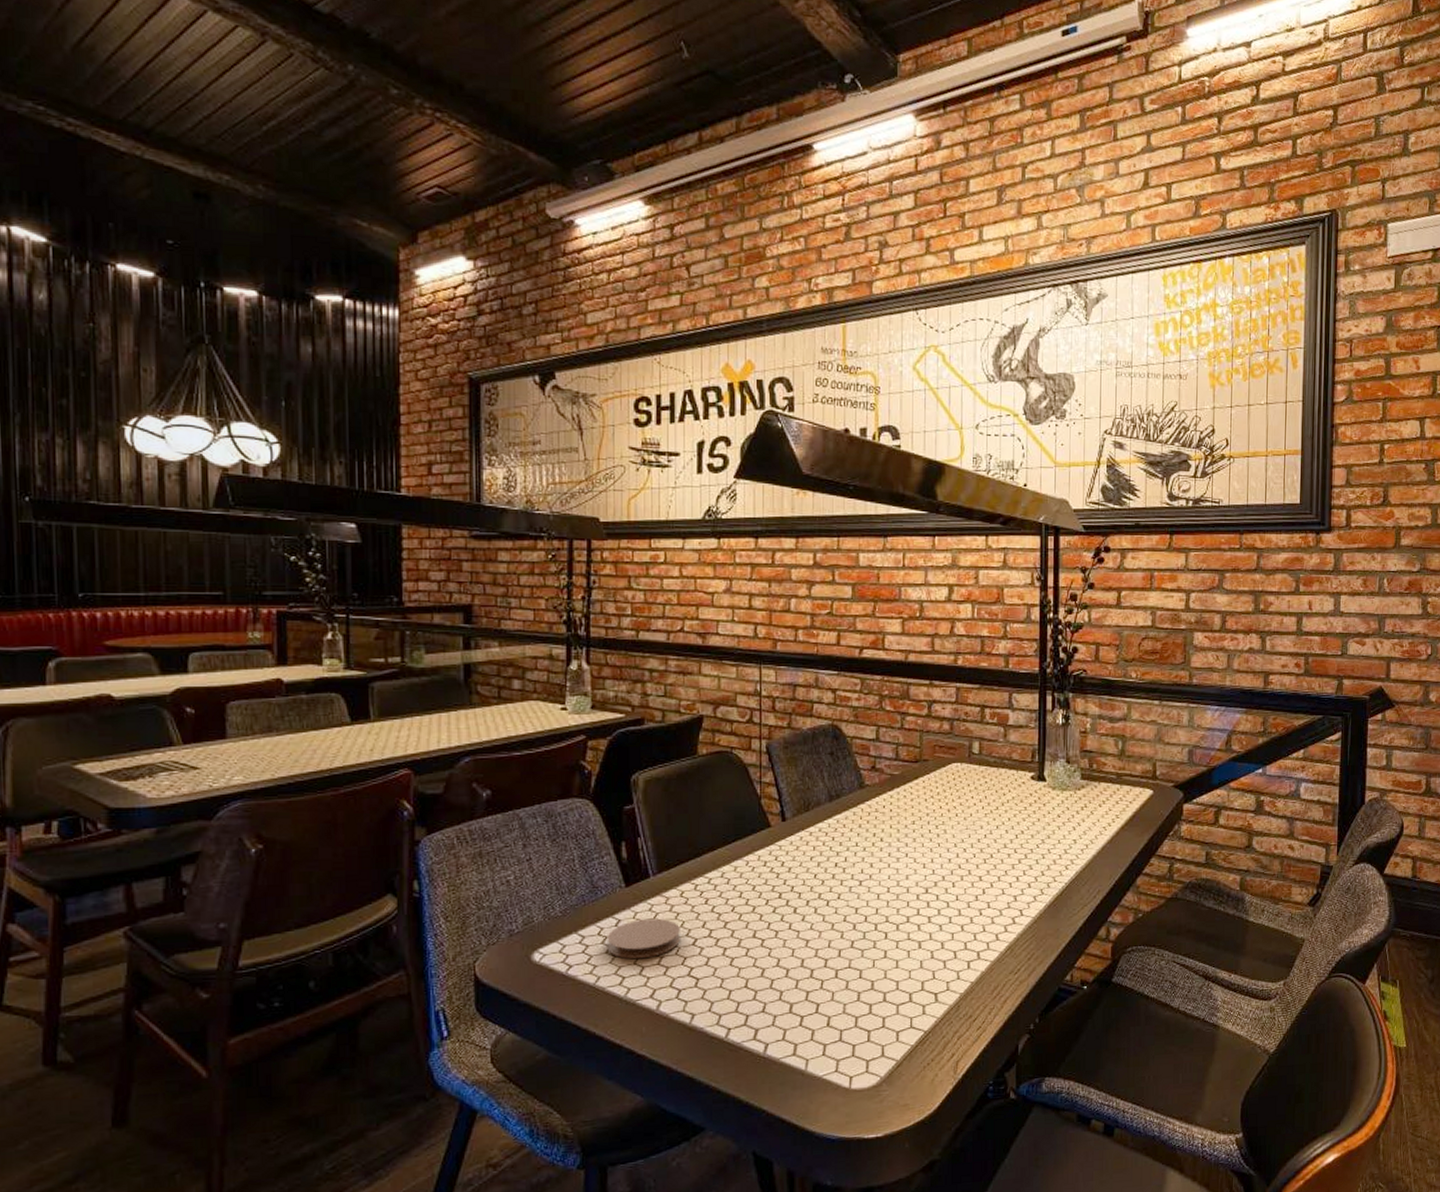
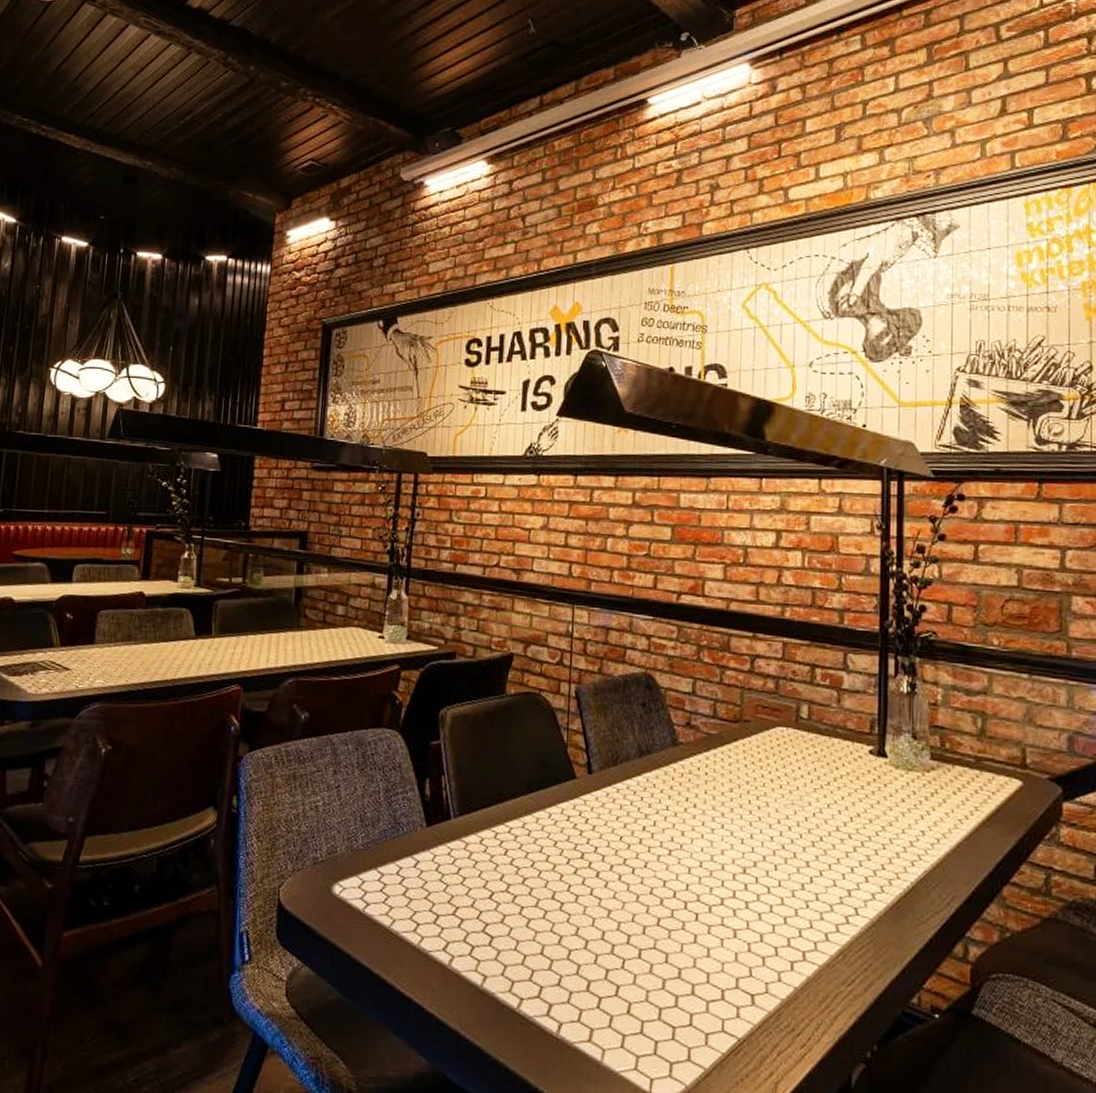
coaster: present [607,918,680,960] -> none [404,863,478,906]

